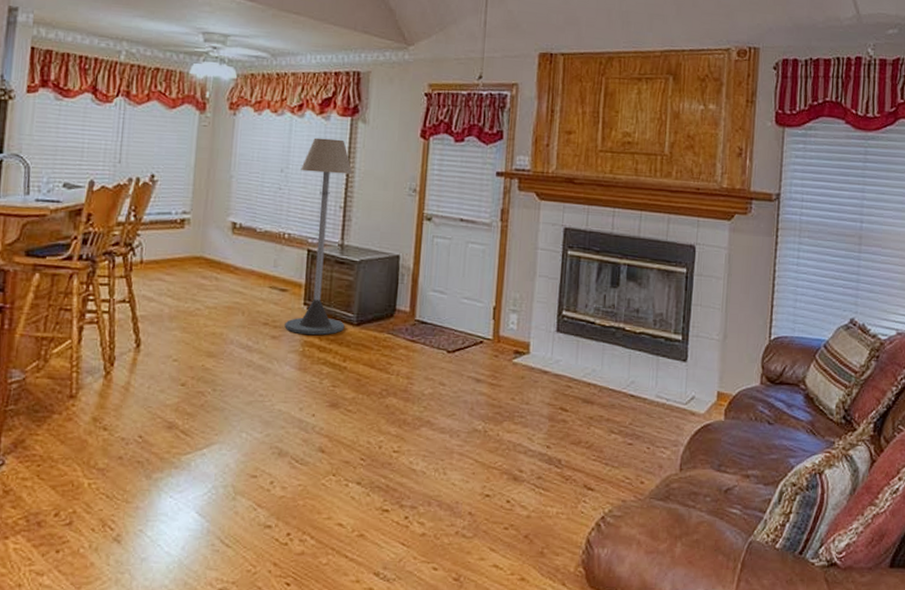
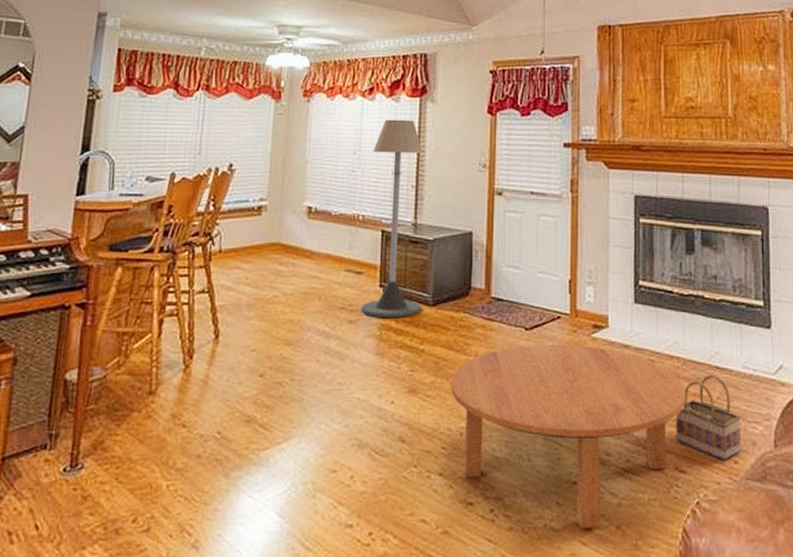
coffee table: none [371,367,600,537] -> present [450,345,686,529]
basket: none [586,401,651,481] -> present [675,374,741,460]

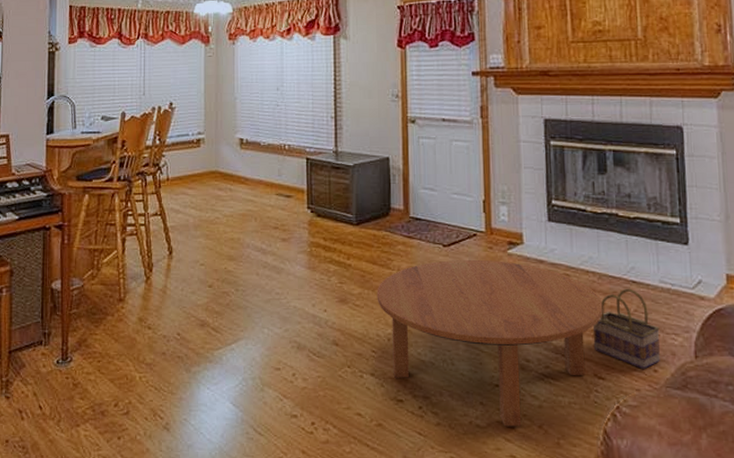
floor lamp: present [361,119,423,318] -> none [292,56,346,236]

